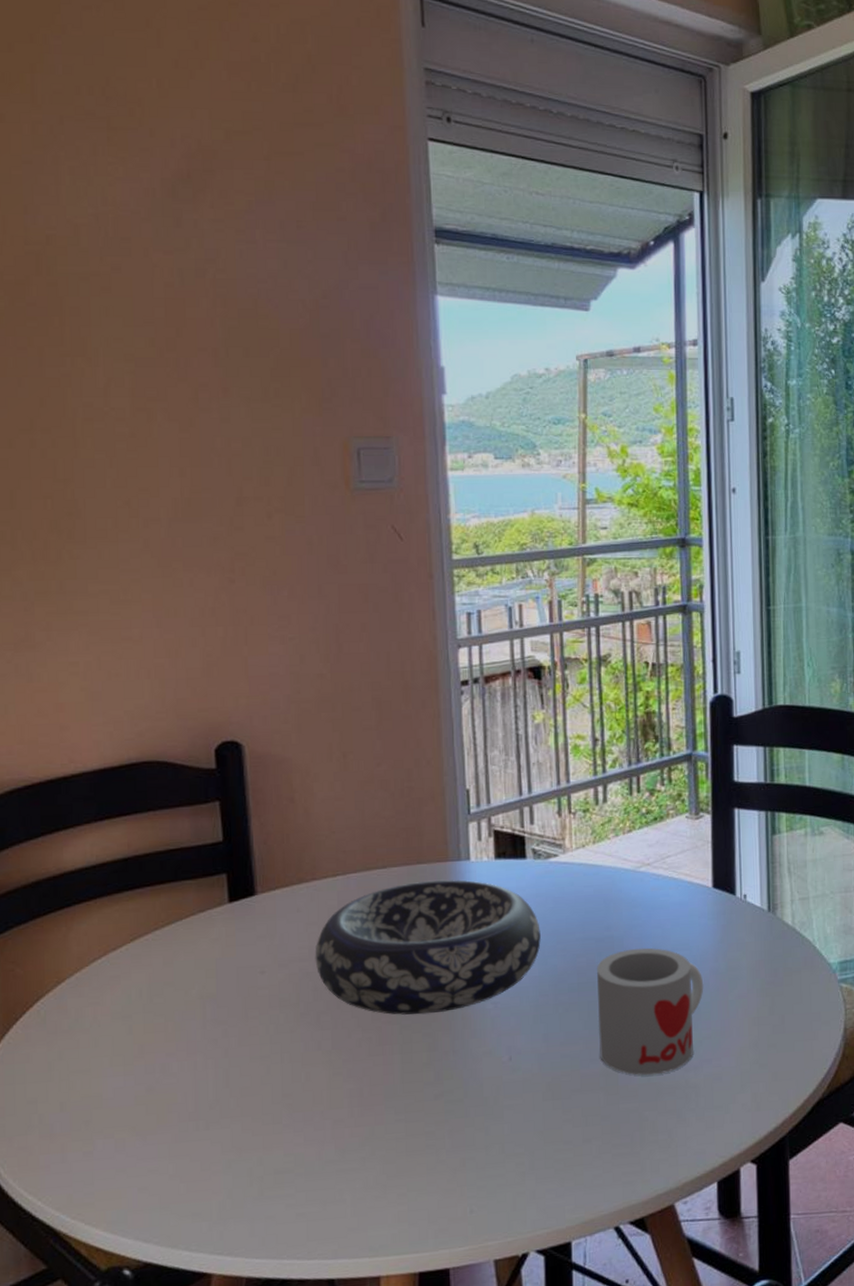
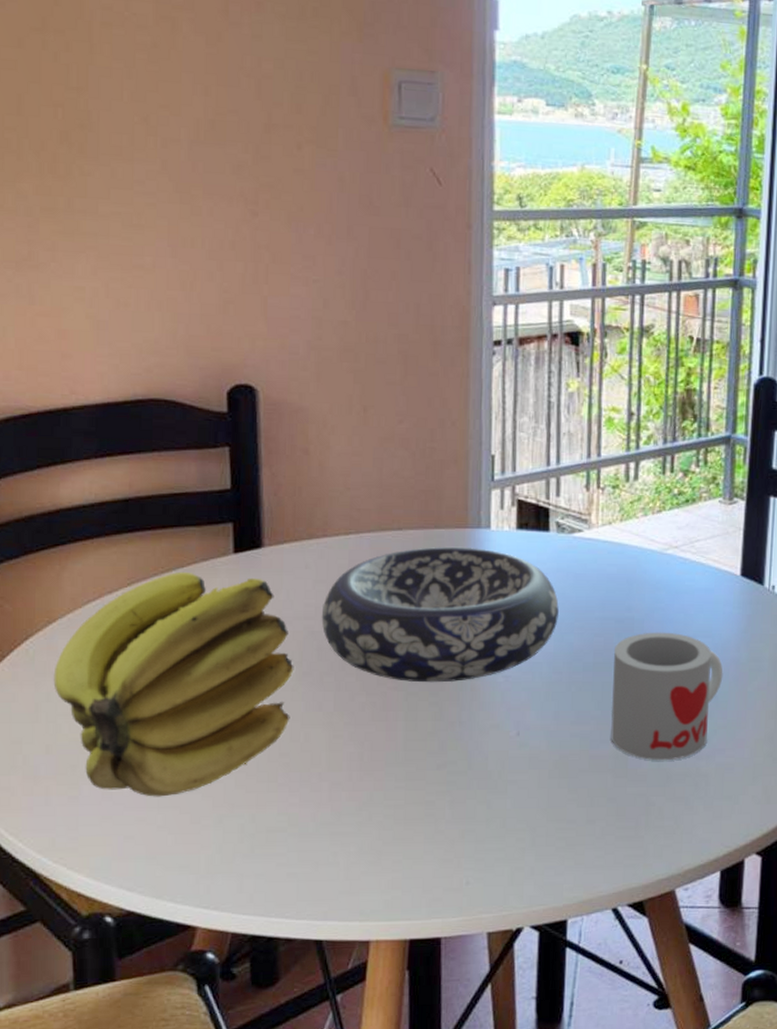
banana: none [64,924,292,1147] -> present [53,571,294,797]

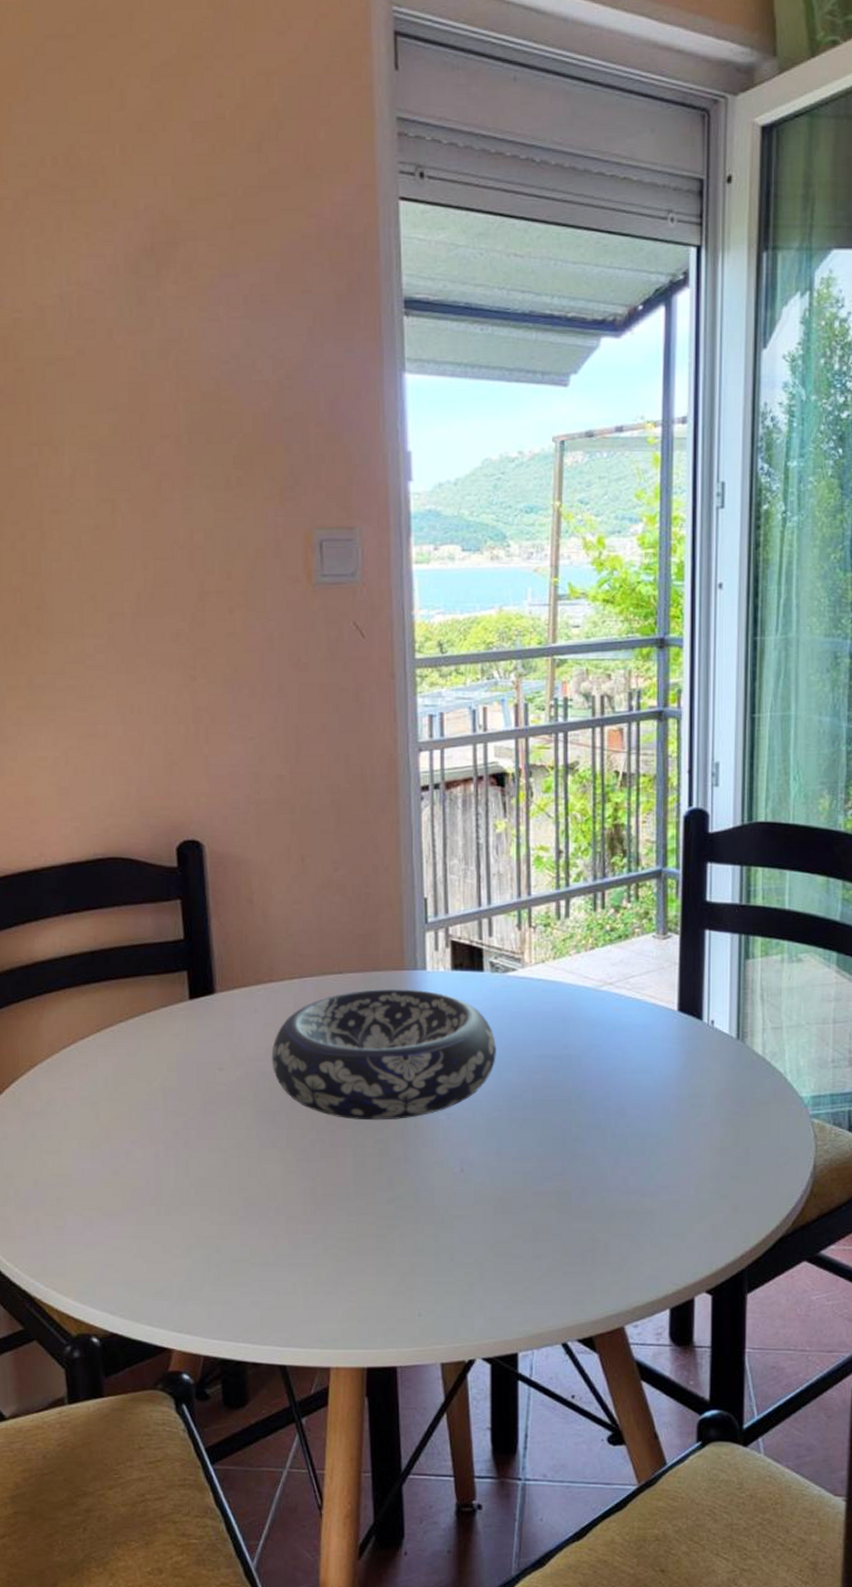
banana: present [53,571,294,797] -> none [37,1017,249,1228]
mug: present [611,632,723,761] -> none [552,1069,664,1198]

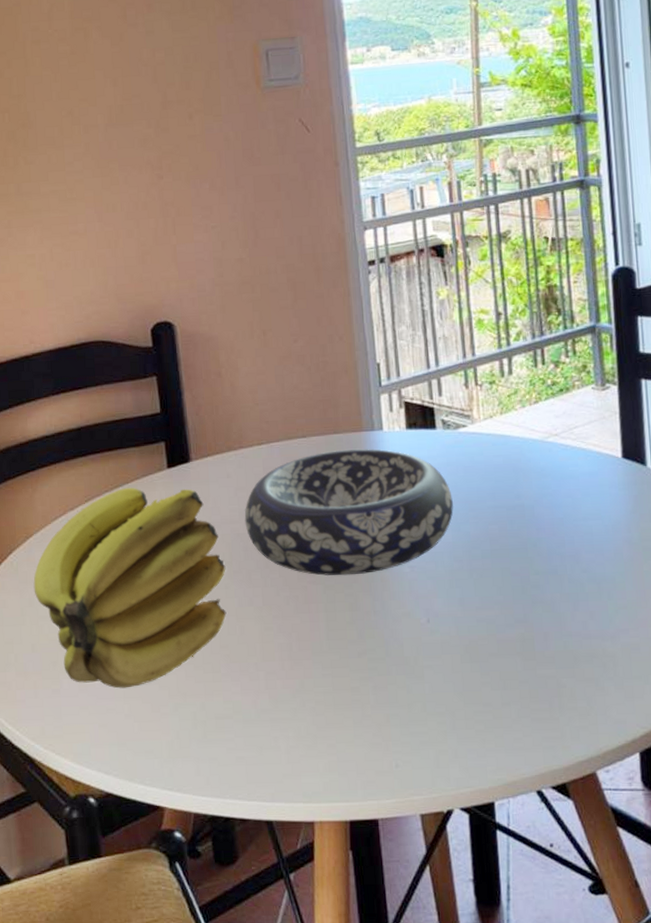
banana: none [37,1017,249,1228] -> present [33,487,227,689]

